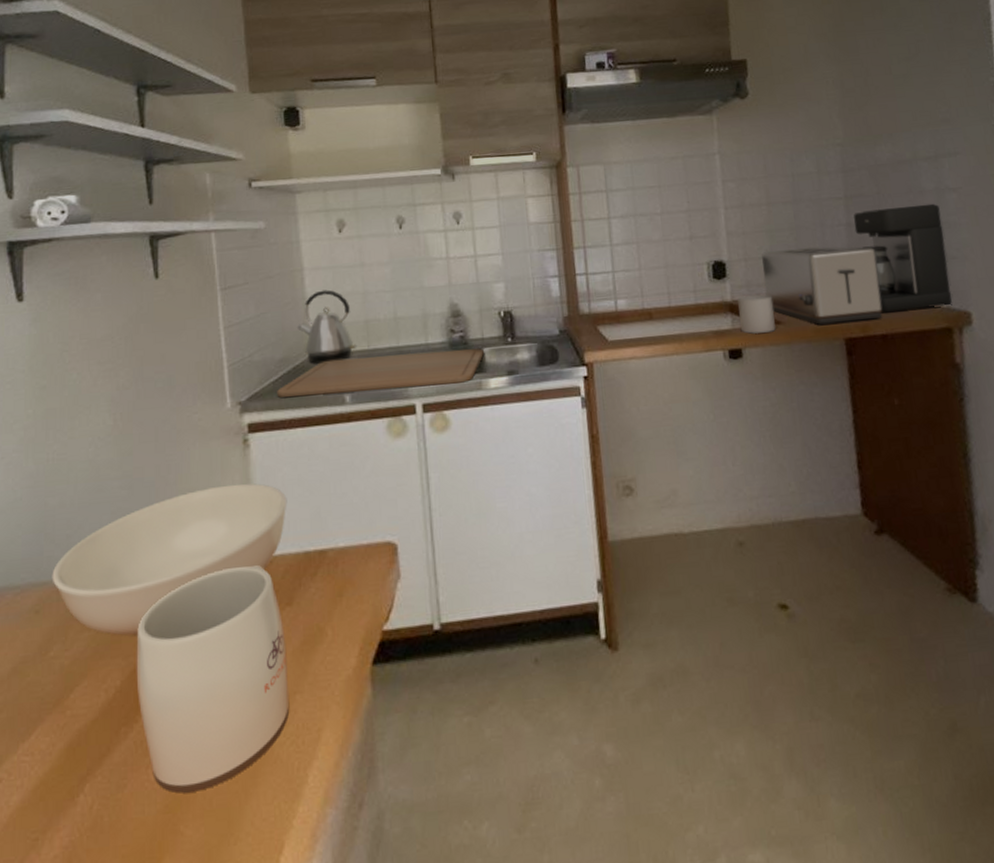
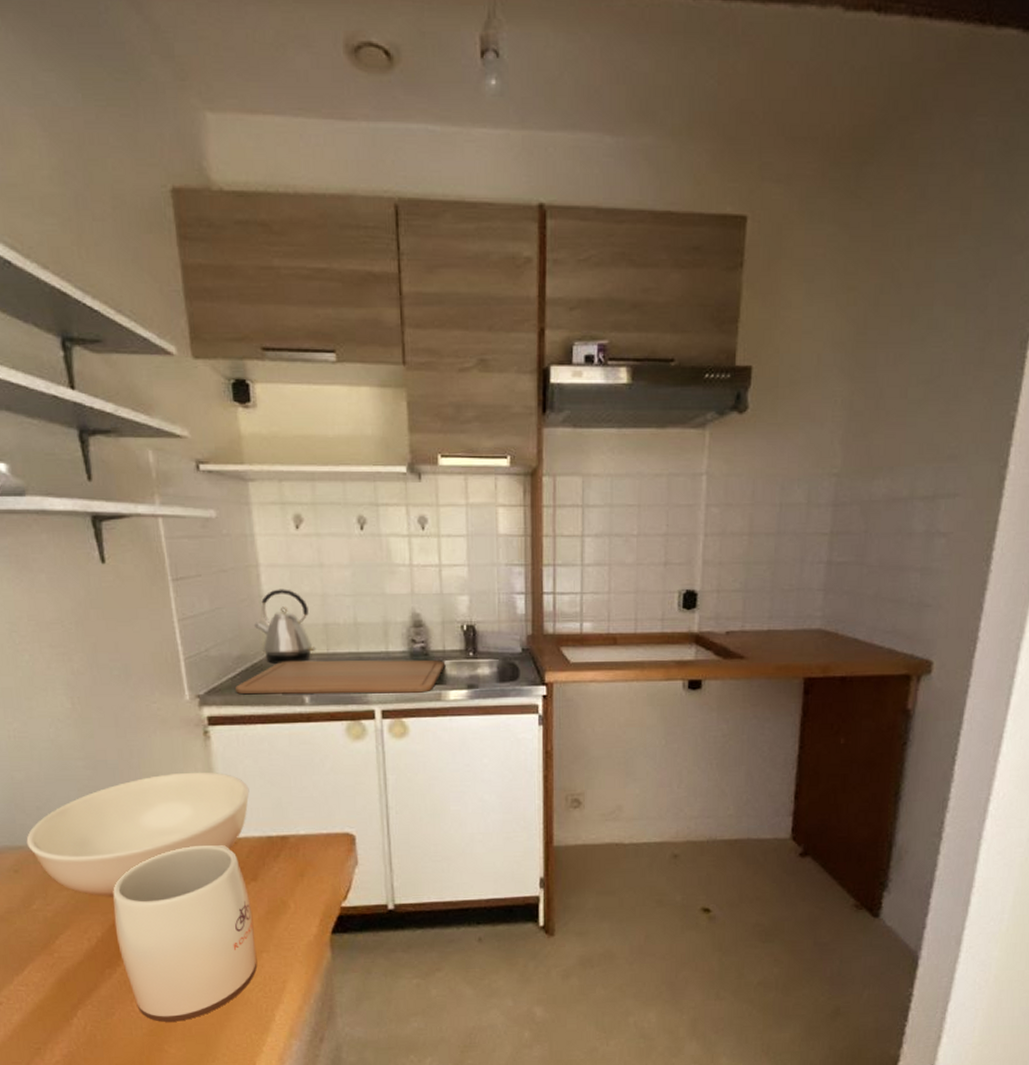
mug: present [737,294,776,335] -> none [703,628,740,667]
toaster: present [762,246,883,325] -> none [733,584,852,662]
coffee maker: present [853,203,952,313] -> none [834,547,925,656]

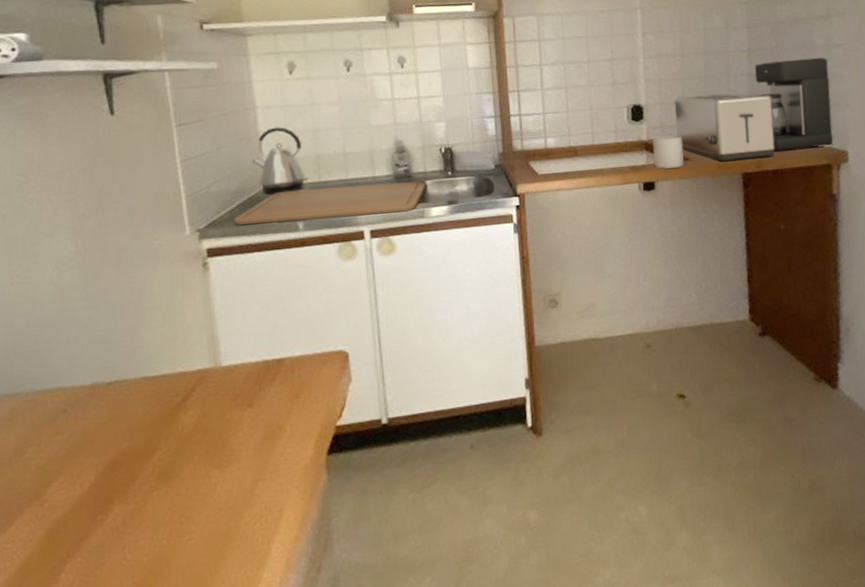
bowl: present [26,772,250,897] -> none [23,302,246,438]
mug: present [112,844,257,1022] -> none [108,372,253,568]
mug: none [703,628,740,667] -> present [652,135,684,170]
toaster: none [733,584,852,662] -> present [674,93,775,161]
coffee maker: none [834,547,925,656] -> present [755,57,833,152]

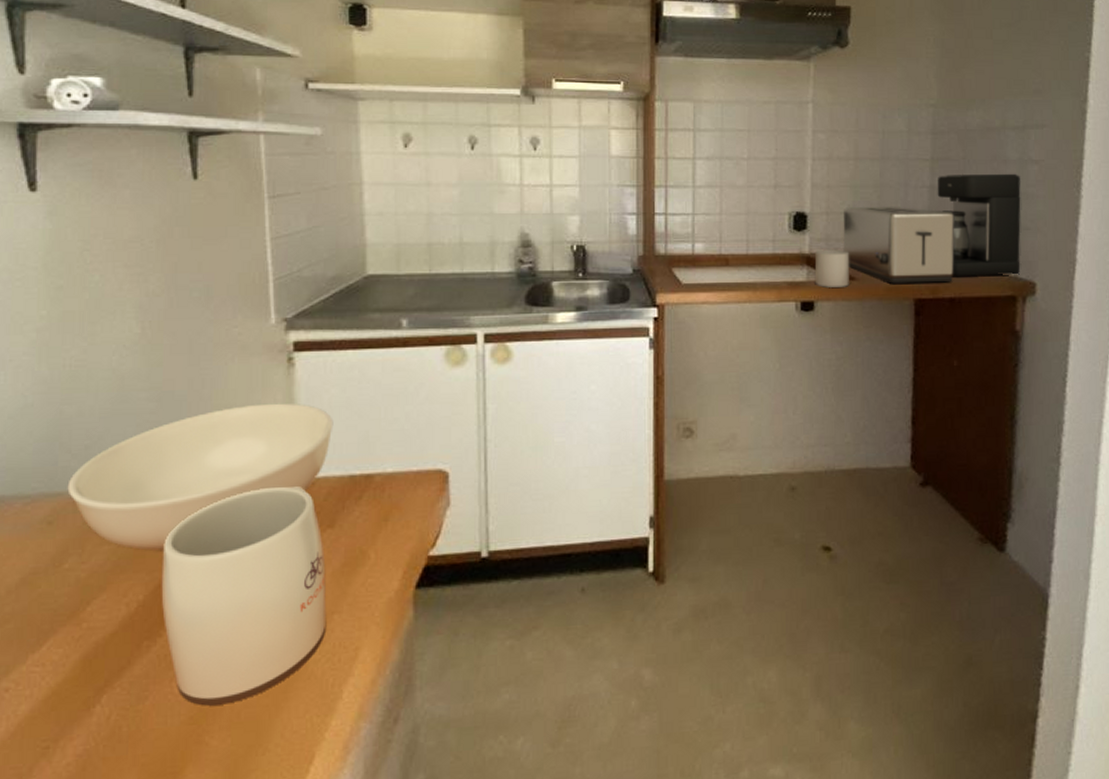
bowl: none [23,302,246,438] -> present [67,403,334,552]
mug: none [108,372,253,568] -> present [161,485,327,706]
chopping board: present [234,180,427,226] -> none [327,280,554,318]
kettle: present [253,127,309,195] -> none [355,207,417,285]

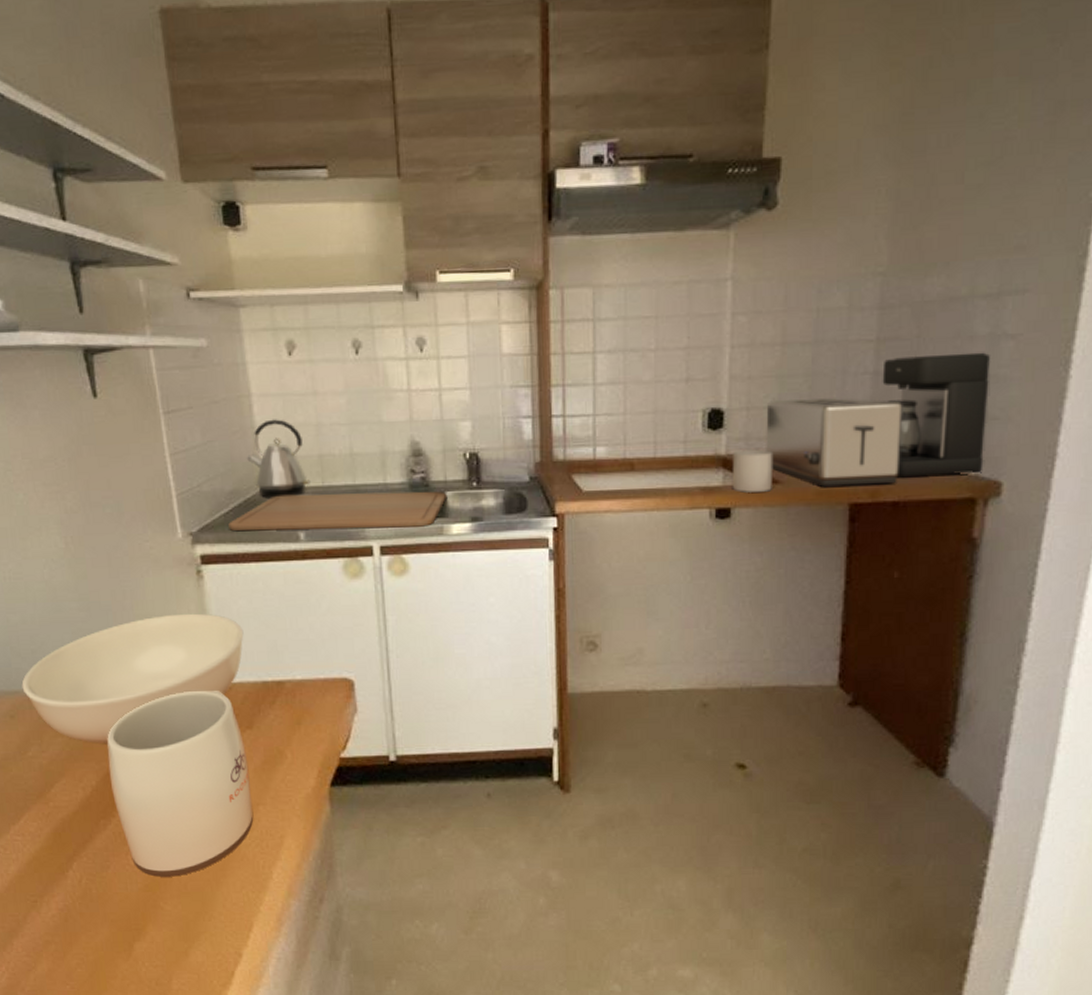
chopping board: none [327,280,554,318] -> present [228,491,448,532]
kettle: none [355,207,417,285] -> present [249,419,311,498]

